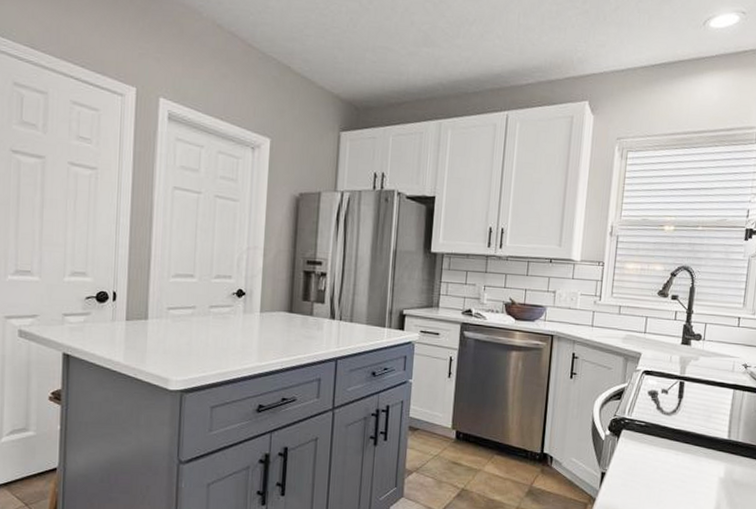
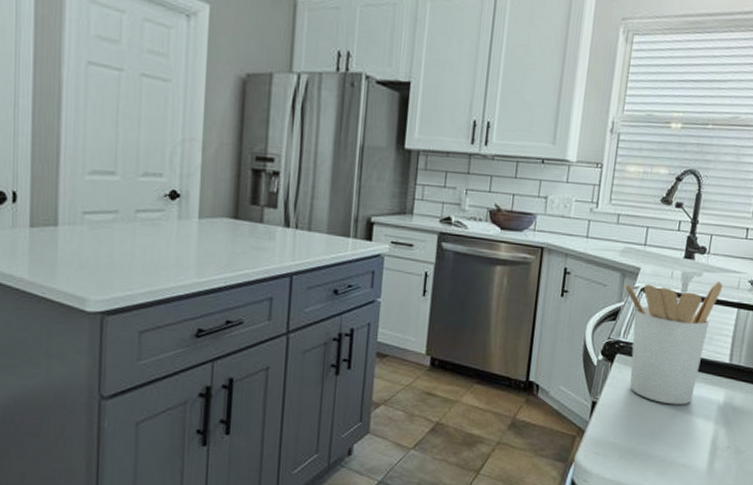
utensil holder: none [627,365,718,477] -> present [624,281,723,405]

